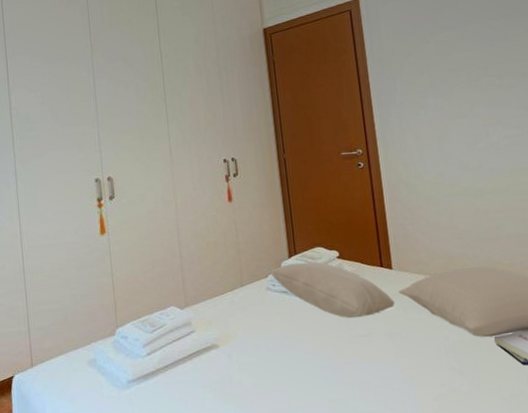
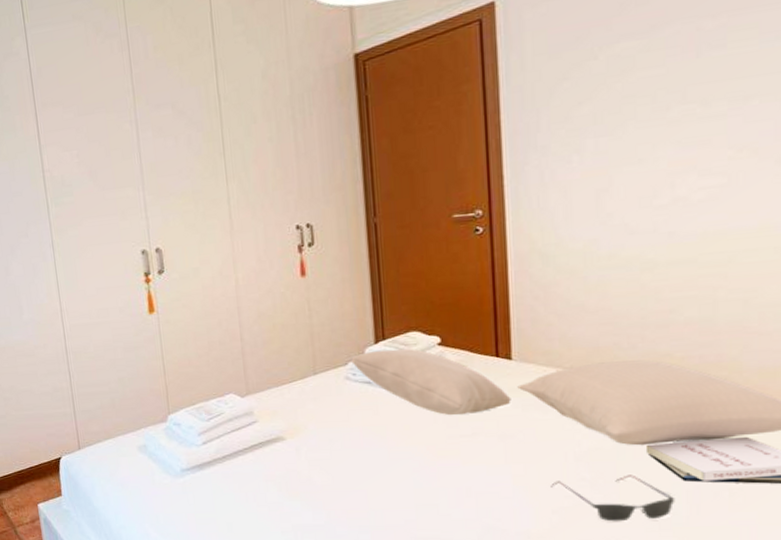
sunglasses: none [430,362,520,405] -> present [551,474,675,522]

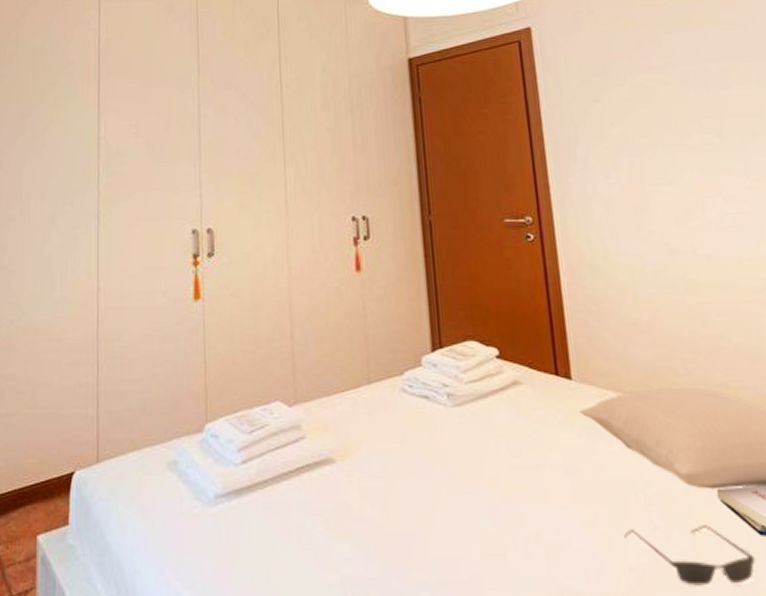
cushion: present [351,348,511,416] -> none [407,359,575,442]

